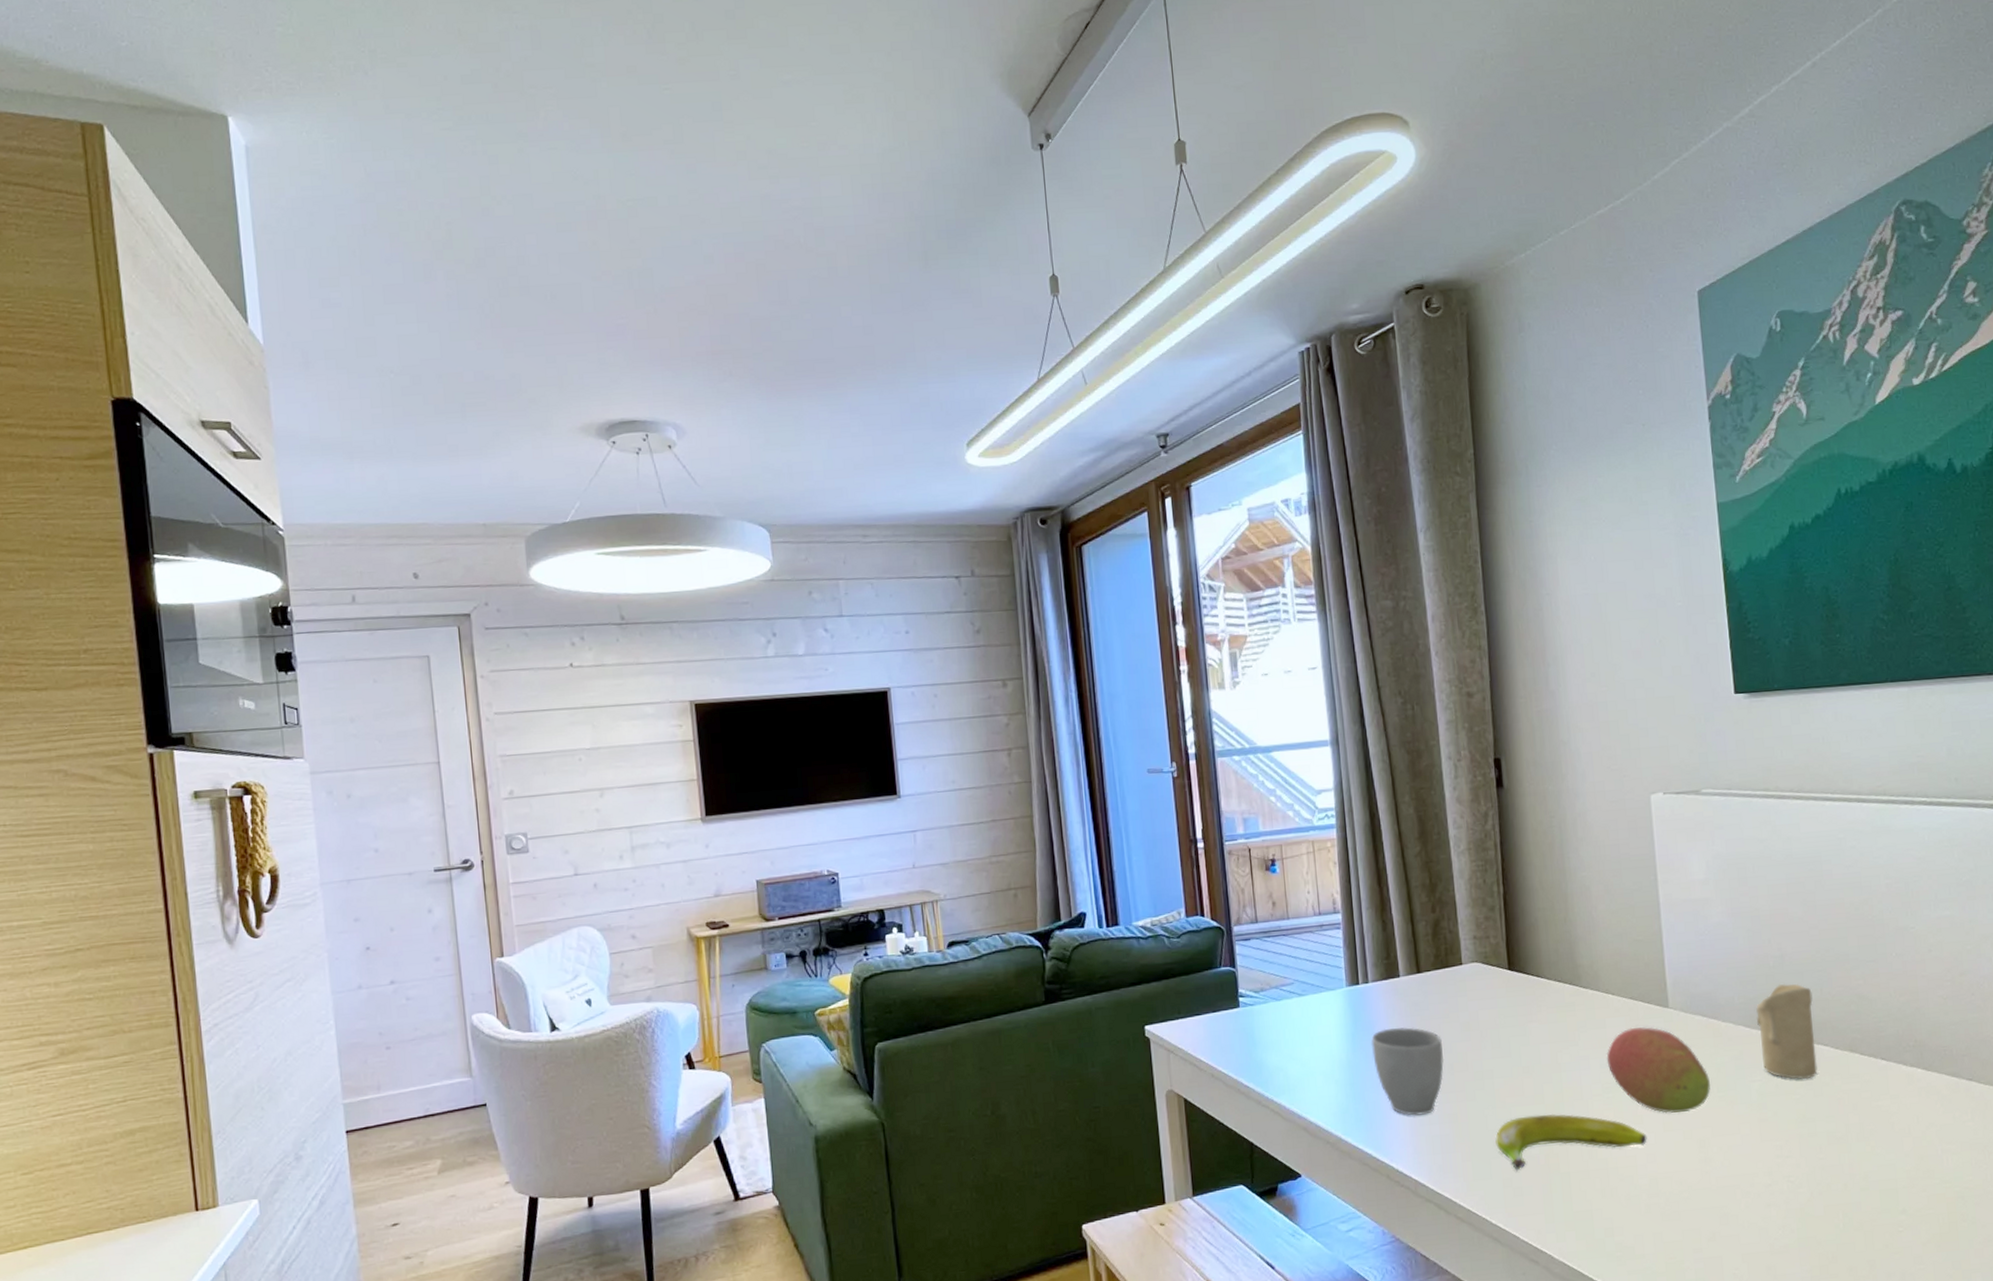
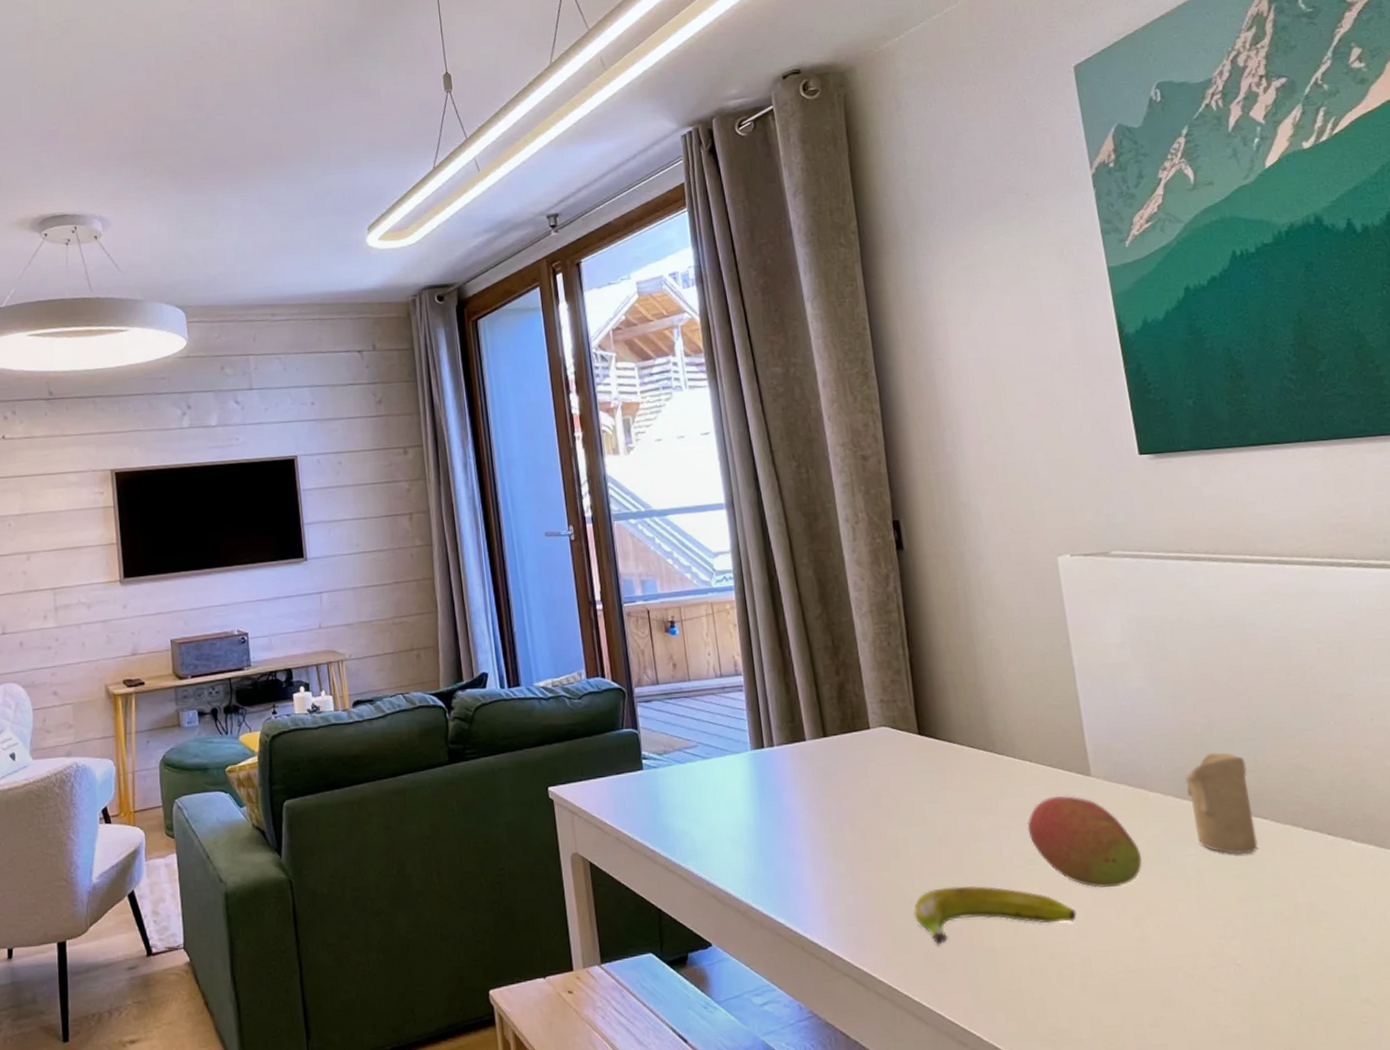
mug: present [1370,1027,1444,1116] -> none [778,792,856,885]

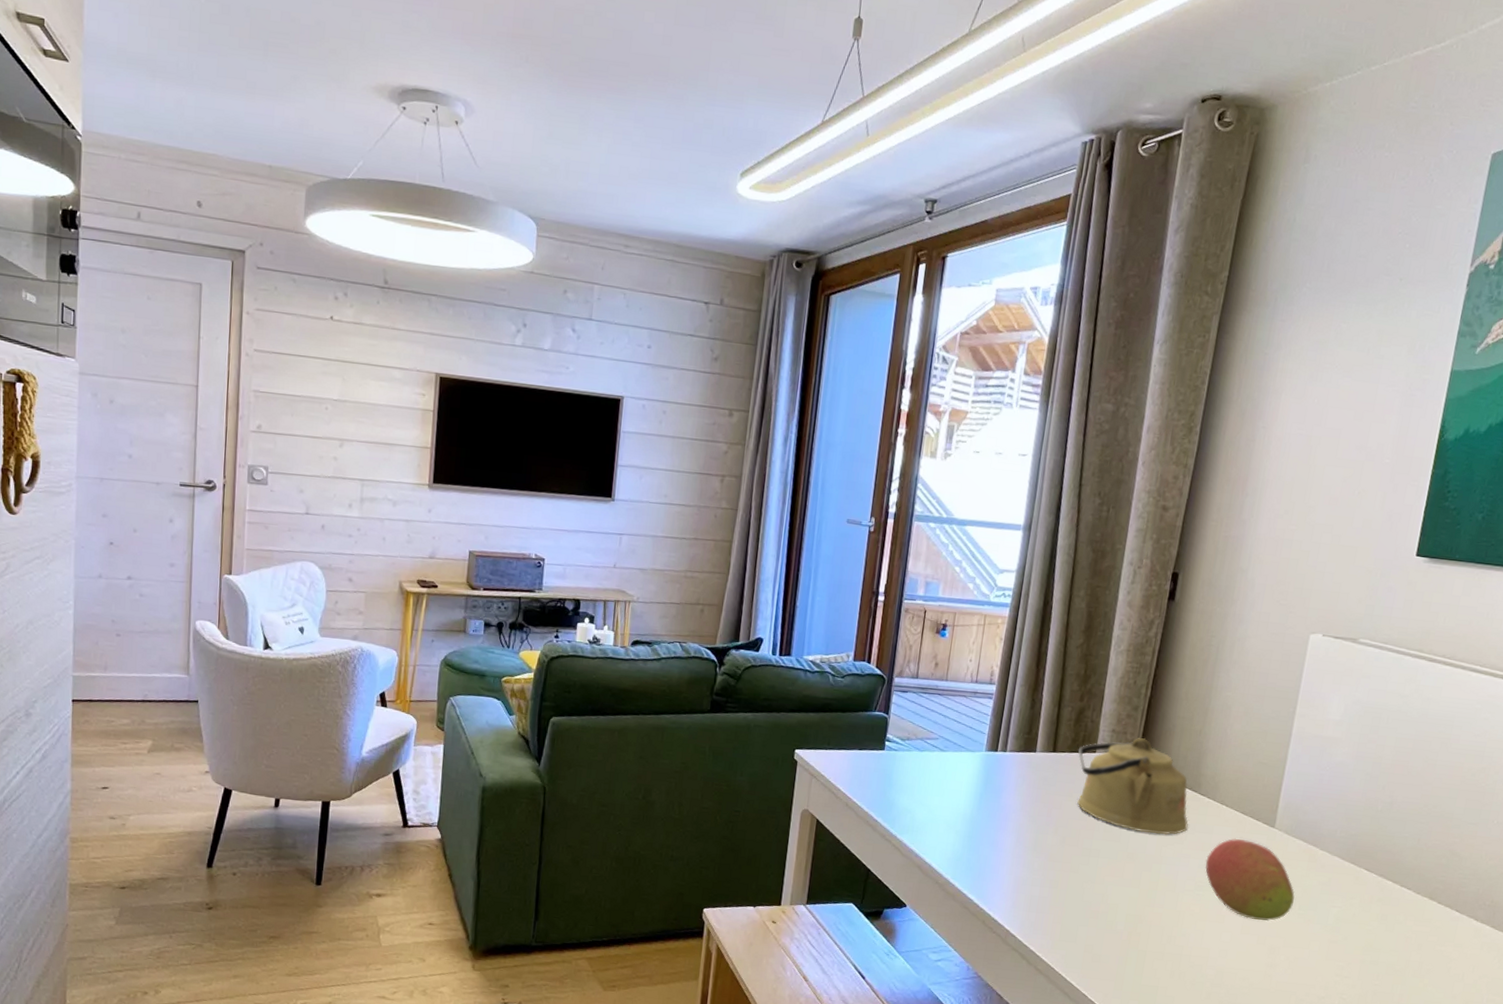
kettle: none [850,703,996,810] -> present [1077,738,1188,835]
banana: present [913,885,1077,947] -> none [1086,895,1224,942]
candle: present [1185,752,1258,855] -> none [1346,827,1410,915]

